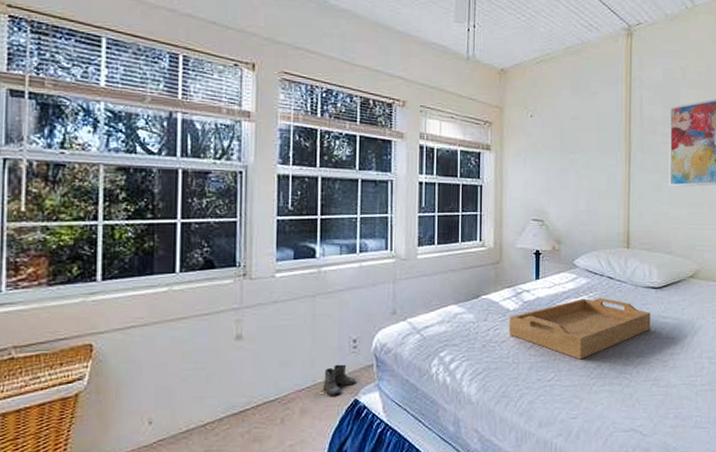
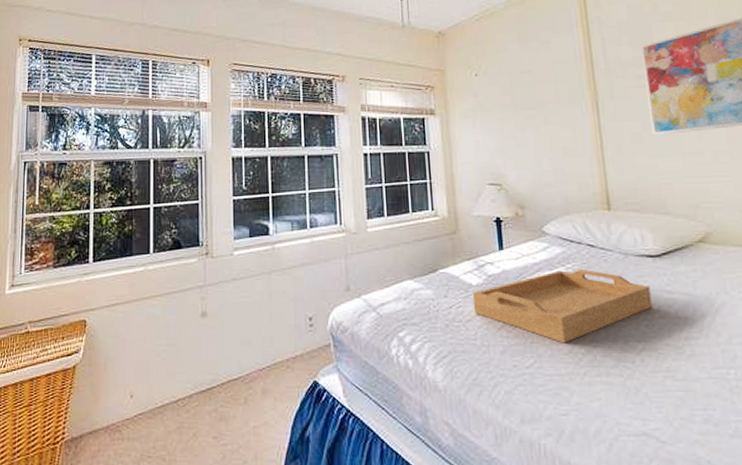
boots: present [322,364,356,396] -> none [282,343,315,377]

